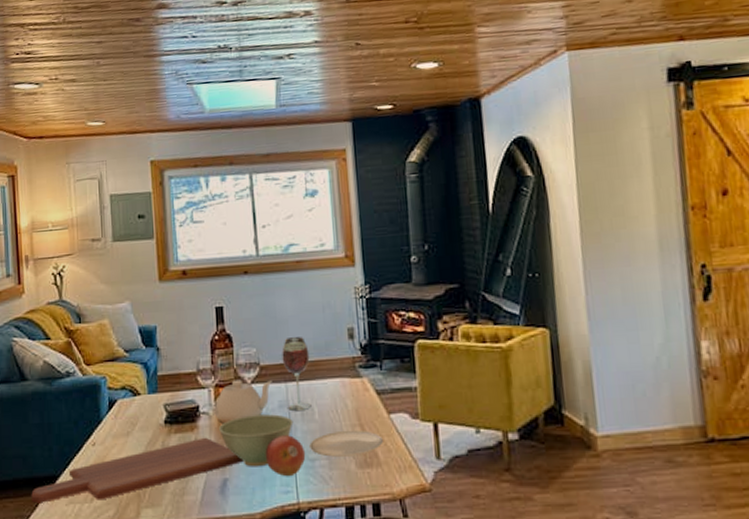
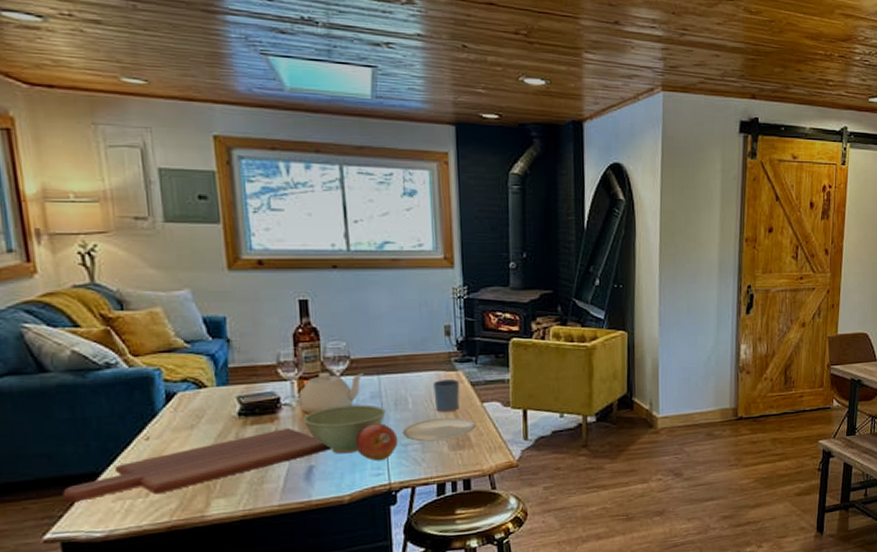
wineglass: present [282,337,311,412] -> none [374,332,405,402]
mug: none [338,387,366,425] -> present [433,379,460,413]

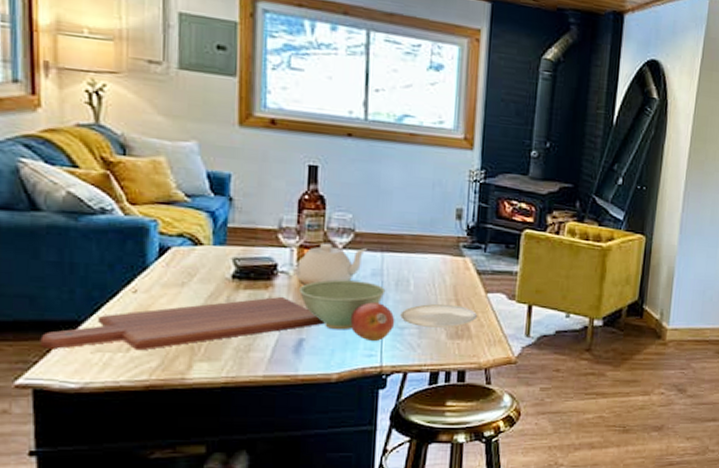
mug: present [433,379,460,413] -> none [437,264,465,300]

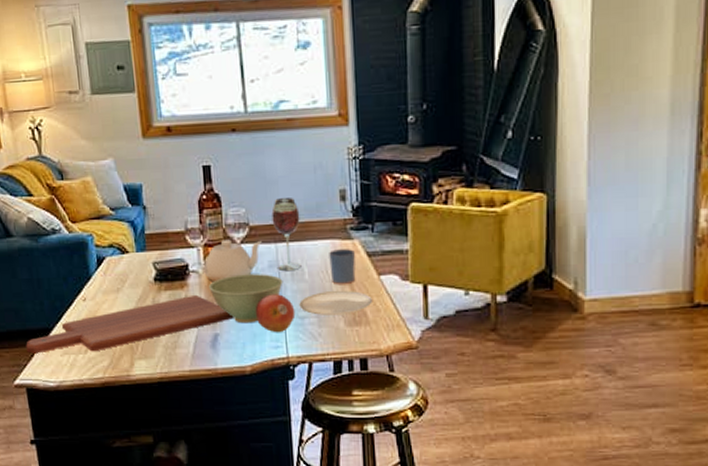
wineglass: none [381,209,412,282] -> present [271,198,301,272]
mug: none [437,264,465,300] -> present [329,249,356,285]

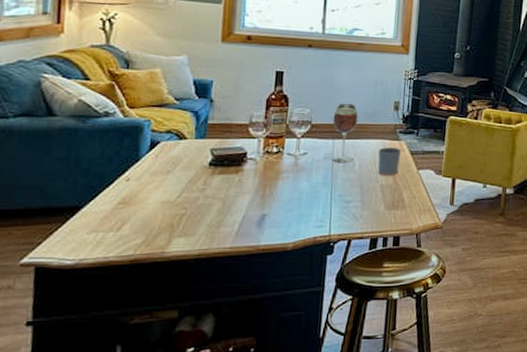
cutting board: present [26,294,234,354] -> none [45,179,284,231]
teapot: present [203,239,262,282] -> none [261,133,321,169]
bowl: present [209,274,283,324] -> none [264,163,335,206]
fruit: present [255,294,296,333] -> none [305,181,343,215]
plate: present [299,290,374,315] -> none [347,180,411,200]

